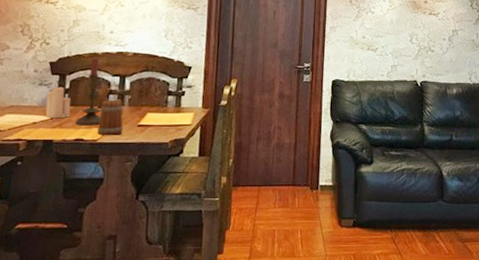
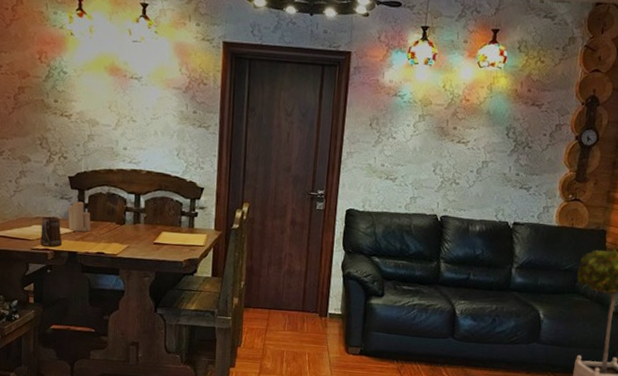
beer mug: none [12,104,38,137] -> present [40,216,63,247]
candle: present [75,56,101,126] -> none [96,173,119,241]
beer mug: present [97,99,124,136] -> none [117,216,140,252]

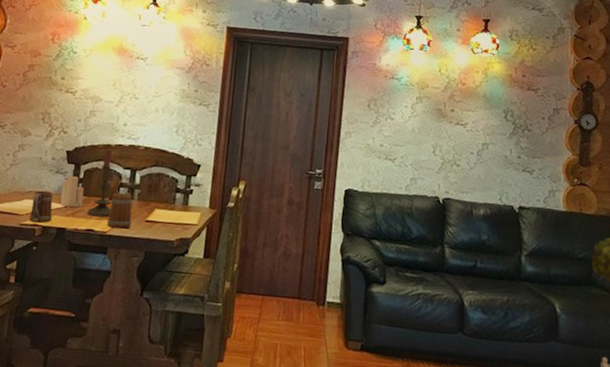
candle: none [96,173,119,241] -> present [87,148,112,218]
beer mug: none [117,216,140,252] -> present [107,192,132,230]

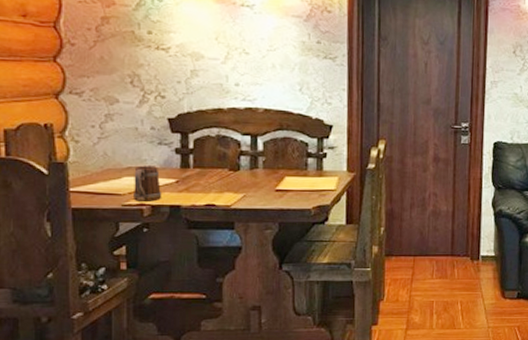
candle: present [60,173,85,208] -> none [168,144,197,182]
candle: present [87,148,112,218] -> none [204,112,232,190]
beer mug: present [107,192,132,230] -> none [230,161,259,202]

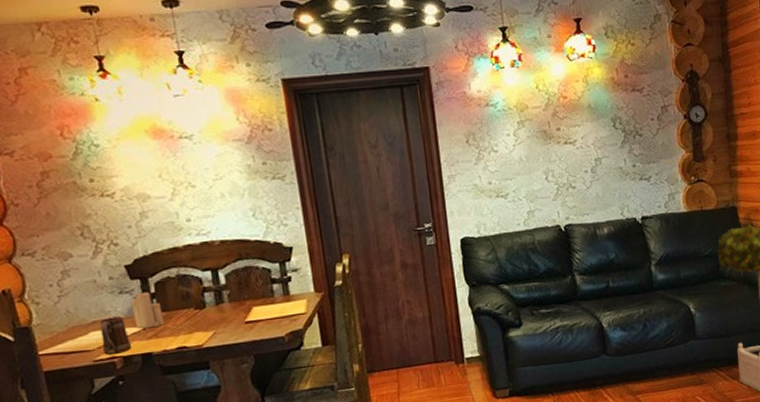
candle: none [168,144,197,182] -> present [131,289,164,329]

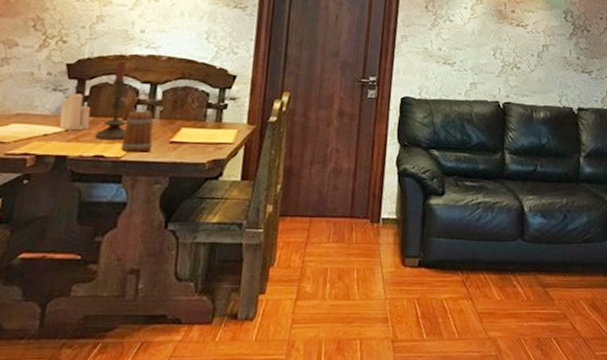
beer mug: present [99,316,132,355] -> none [18,112,50,151]
candle: none [172,251,201,332] -> present [95,59,127,141]
beer mug: none [197,296,230,340] -> present [121,110,153,154]

